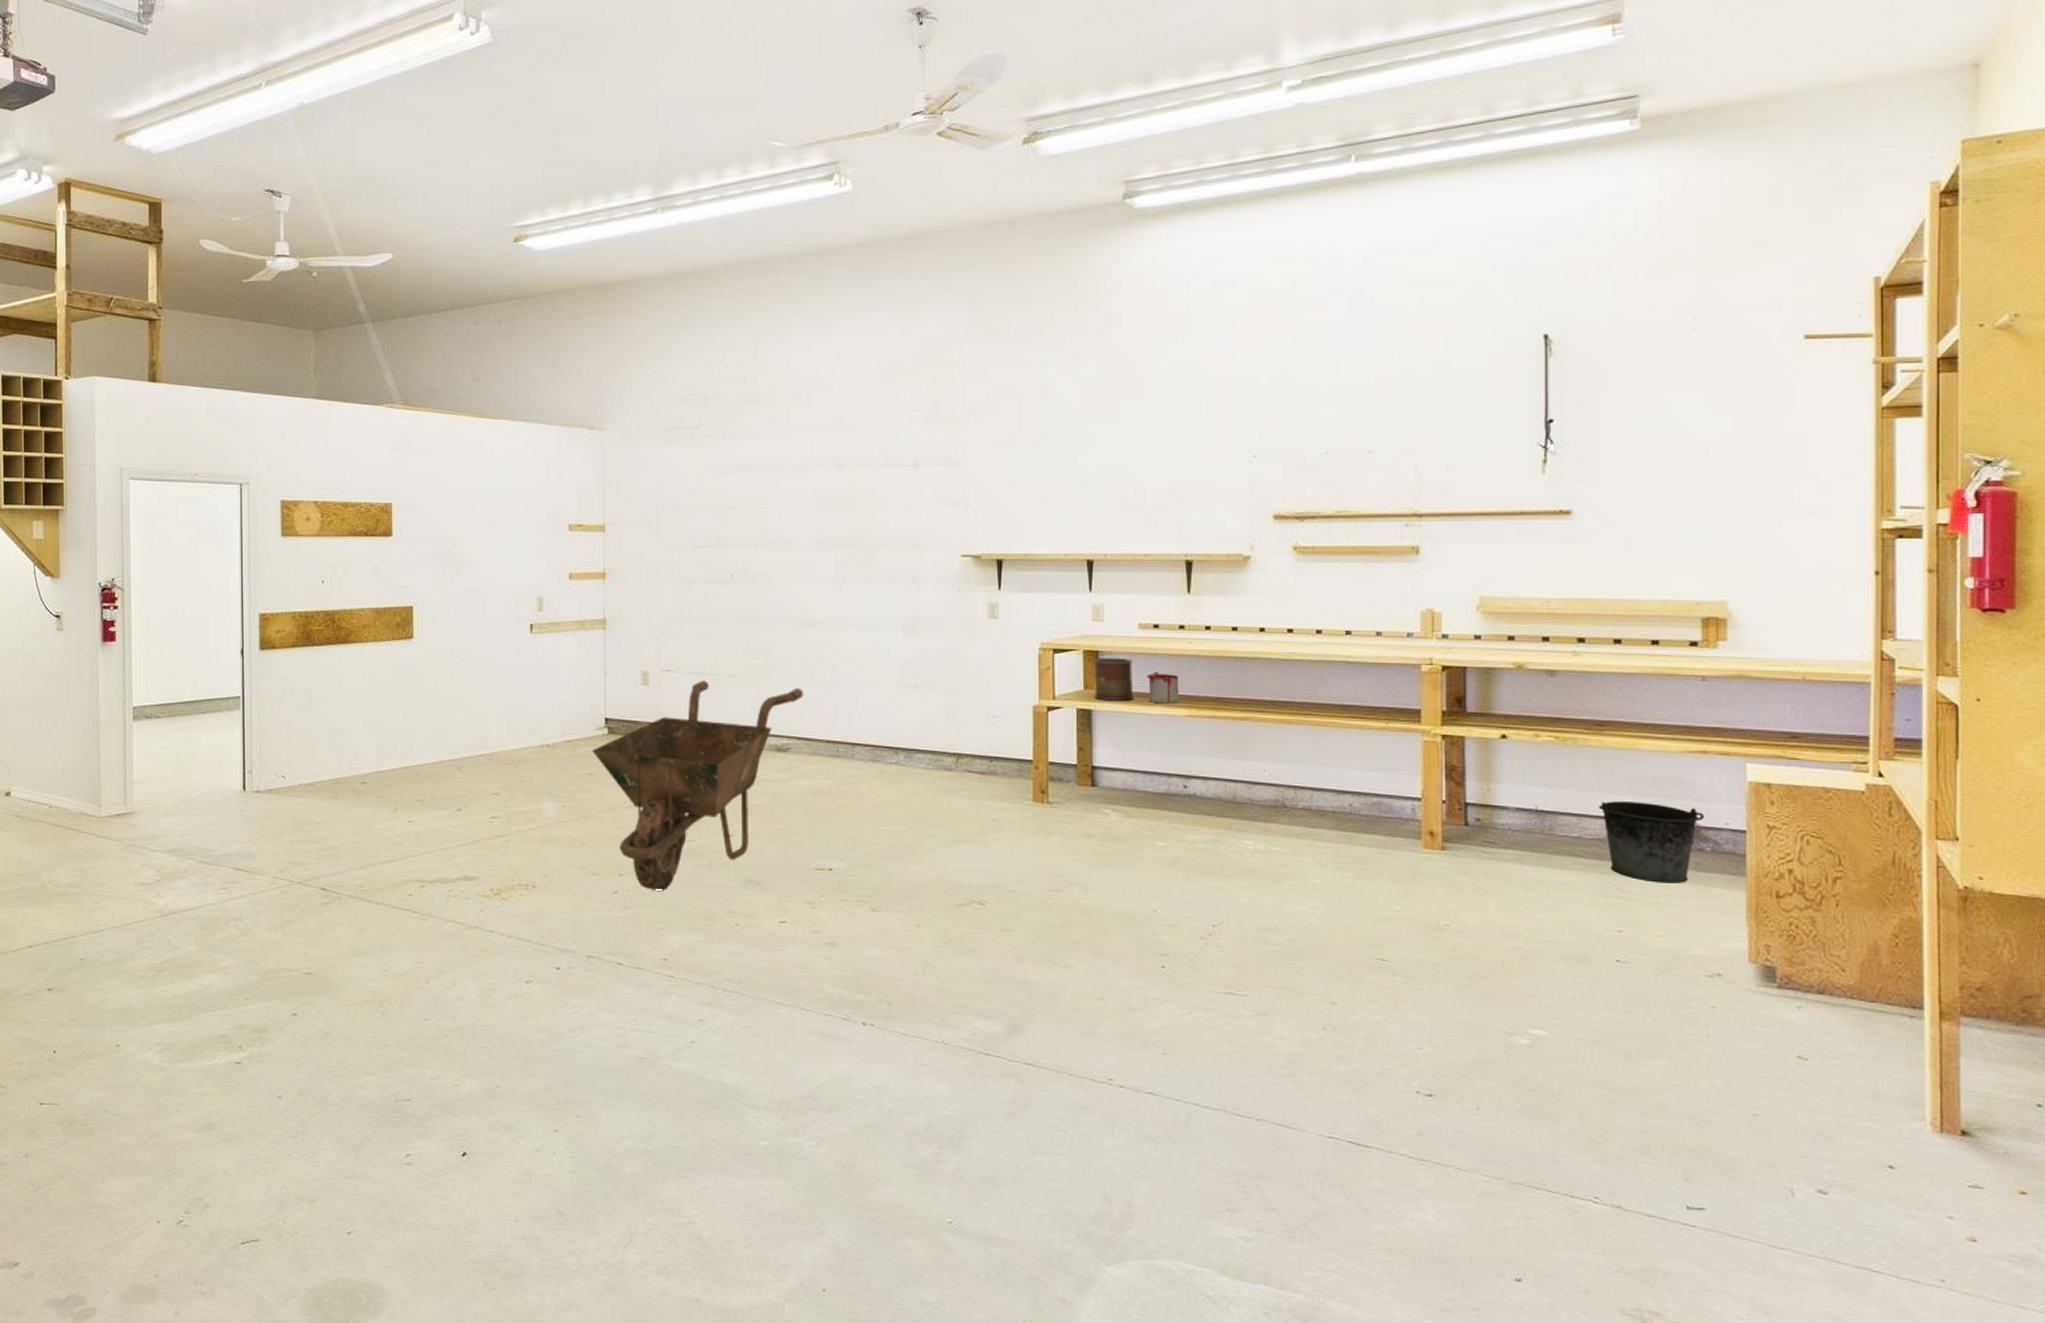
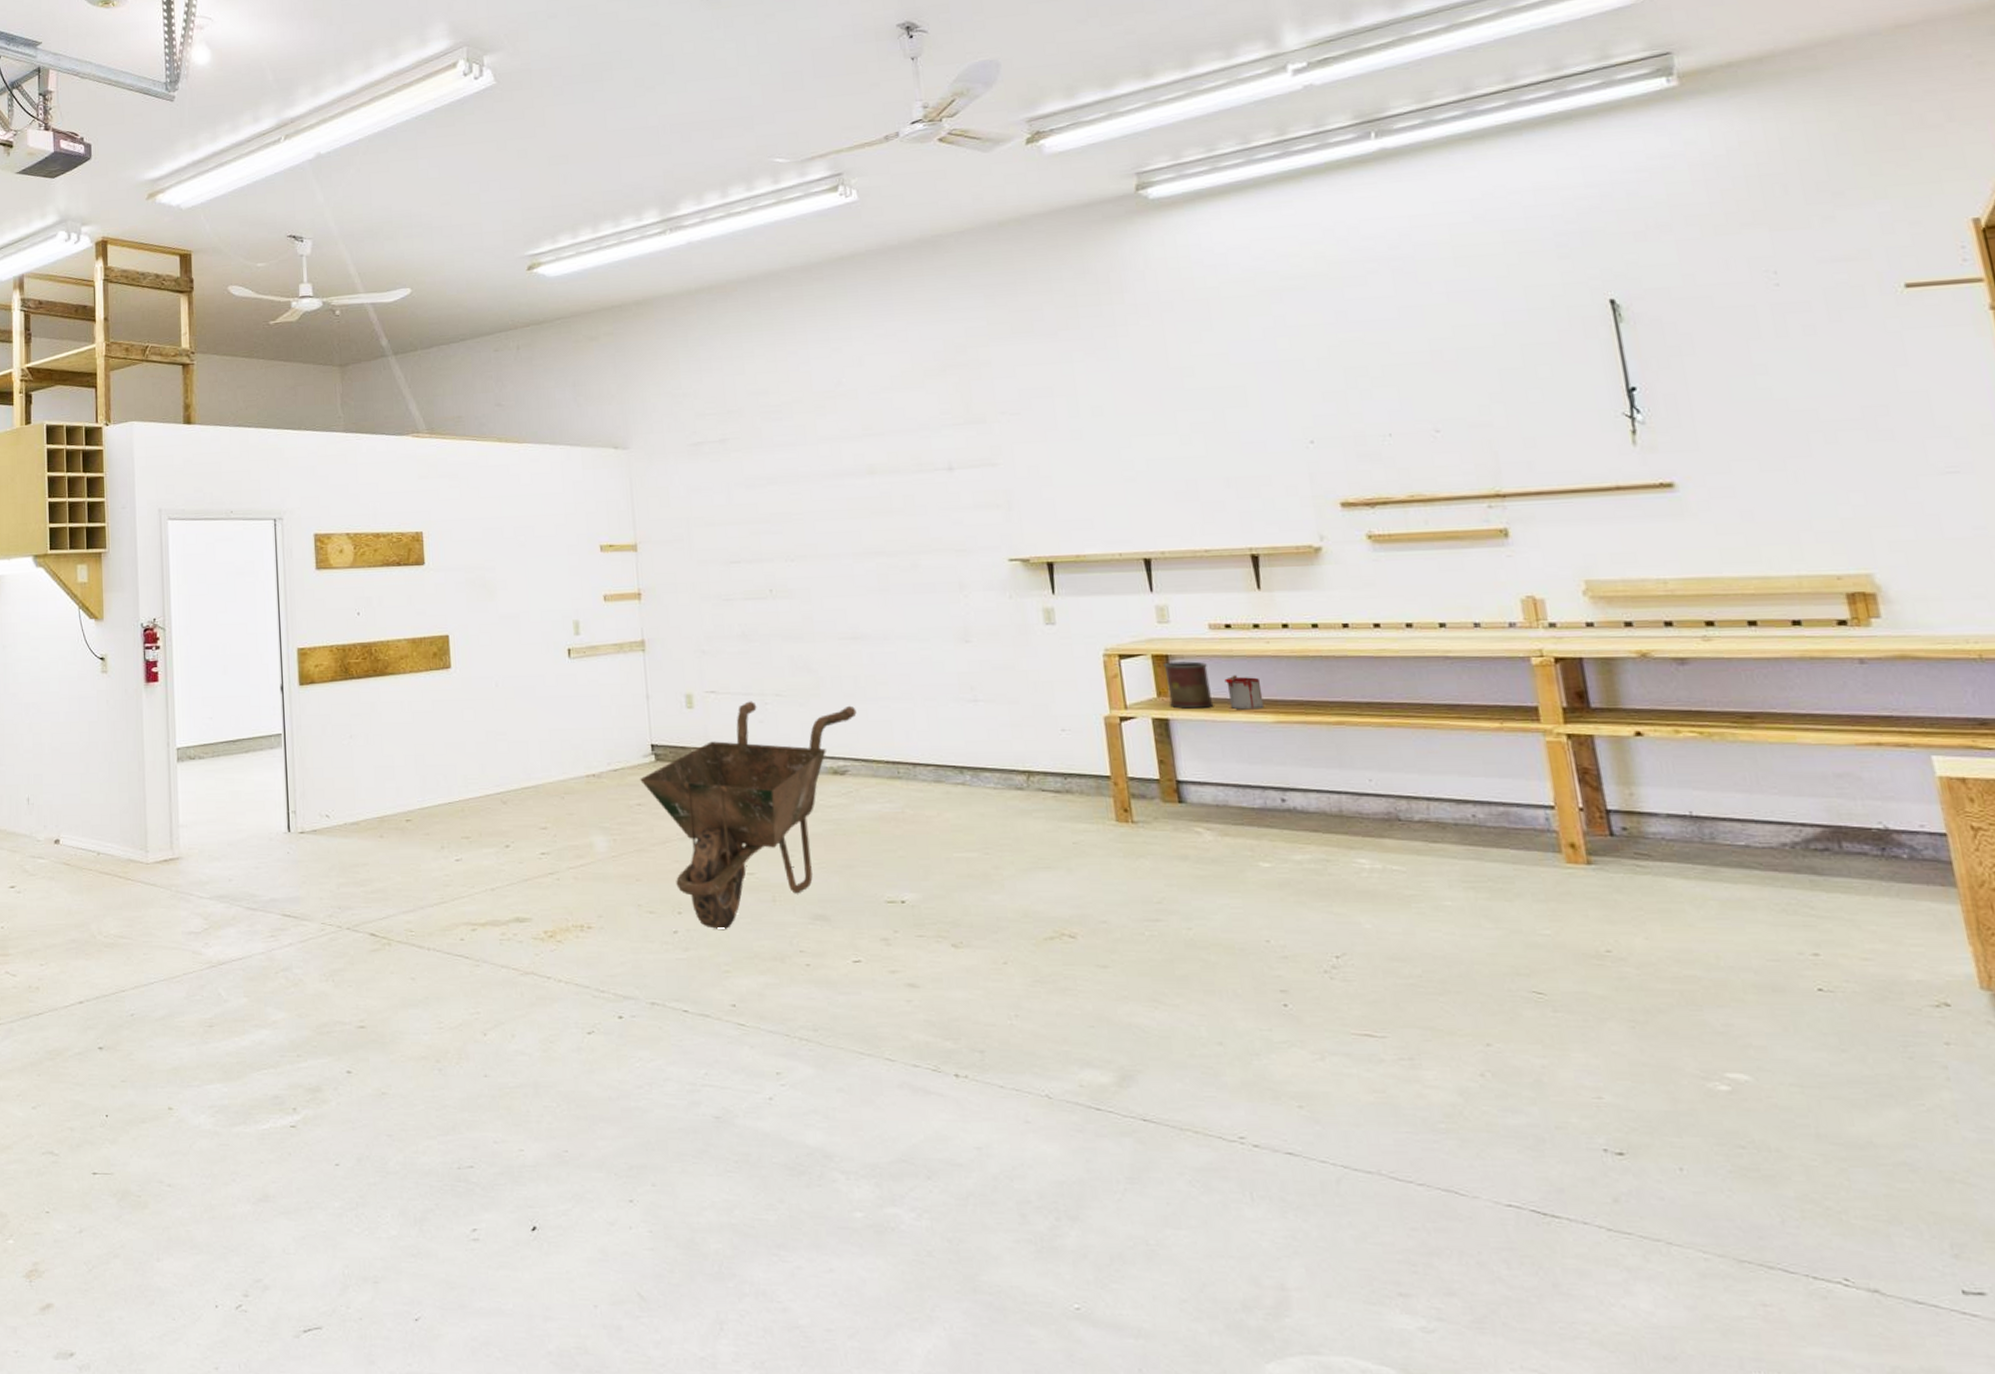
bucket: present [1598,801,1705,883] -> none [1763,803,1894,897]

